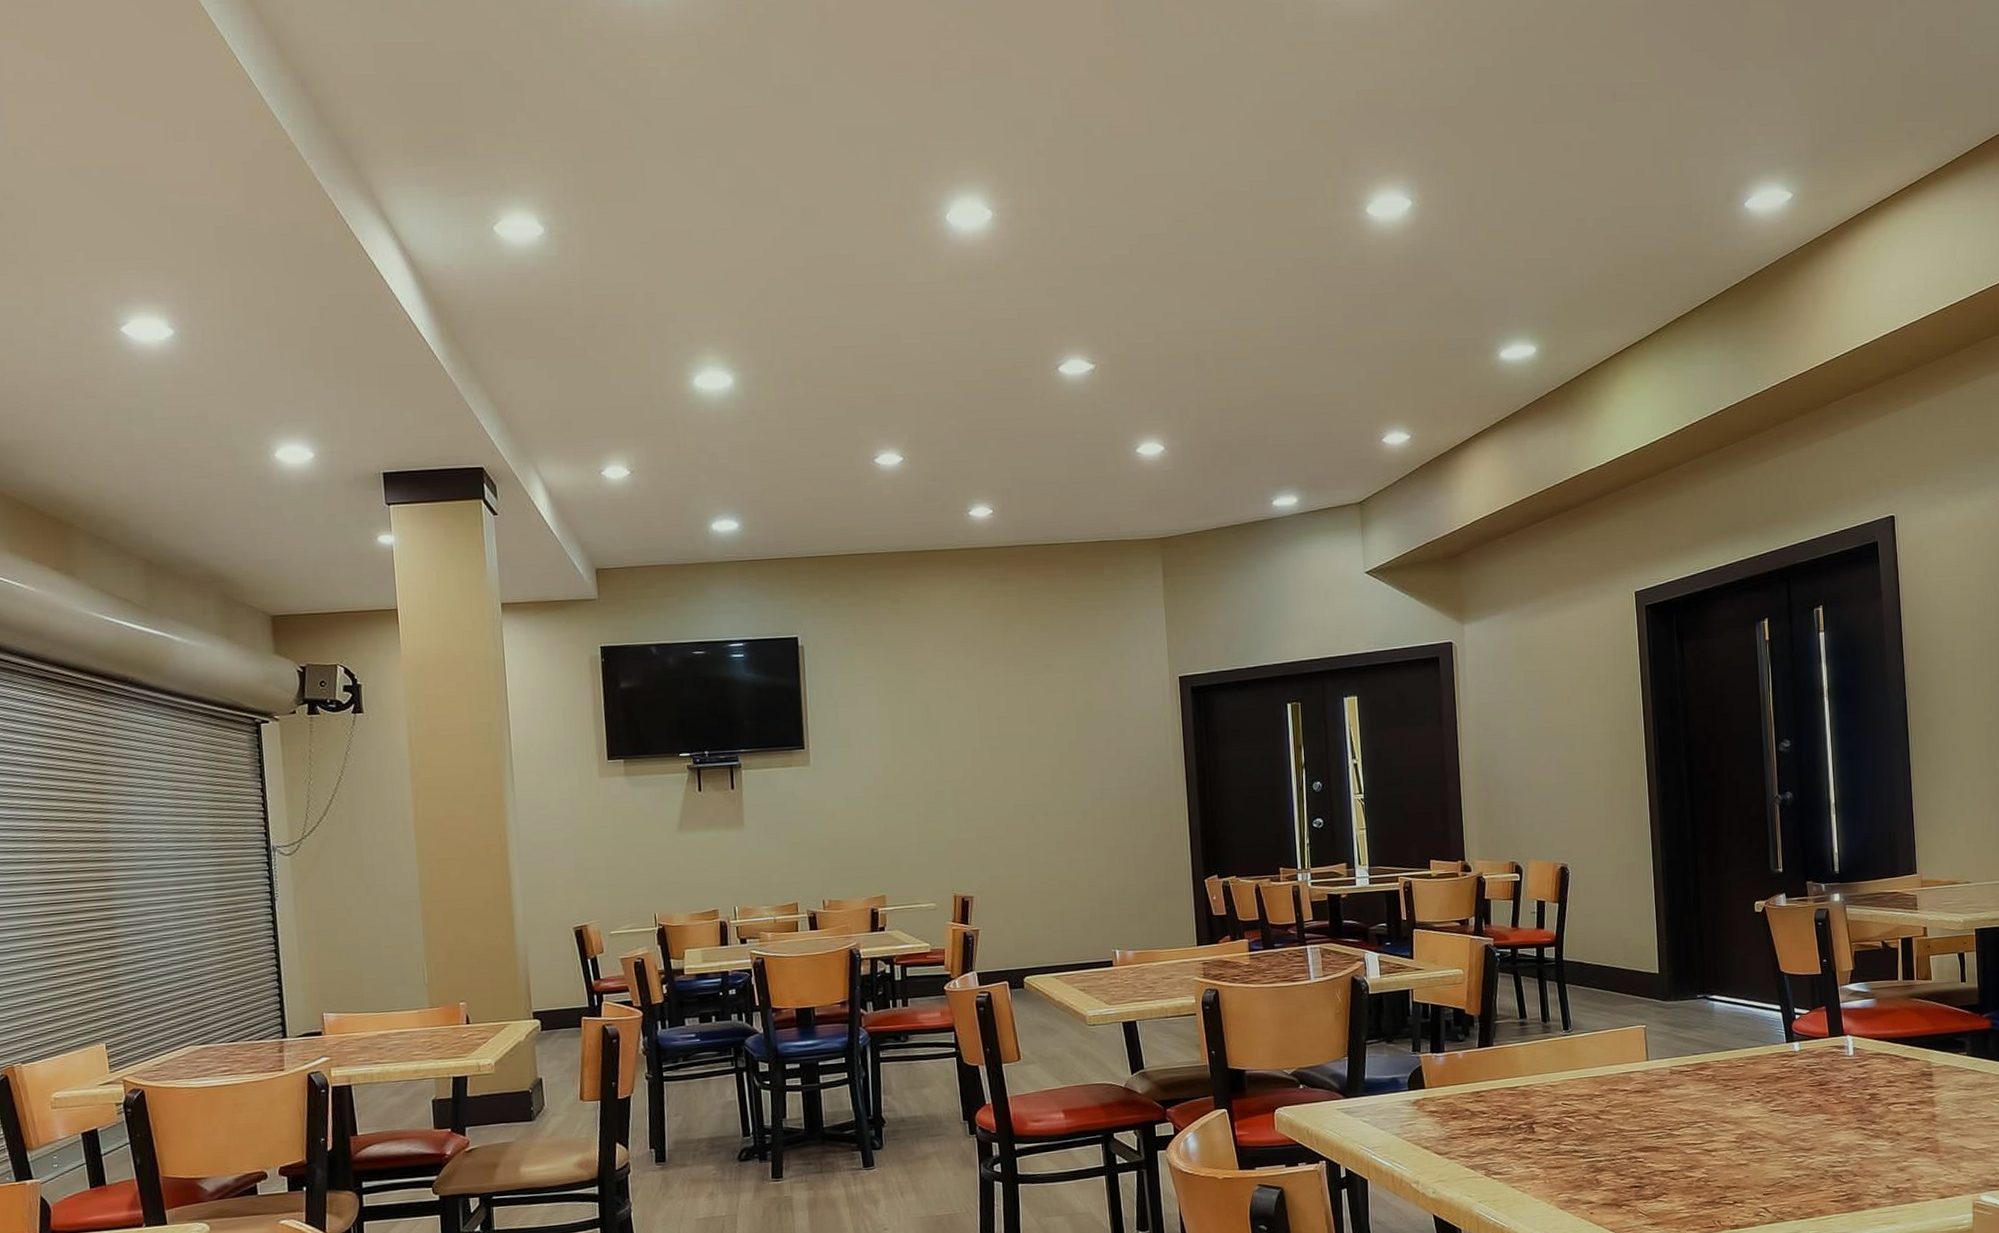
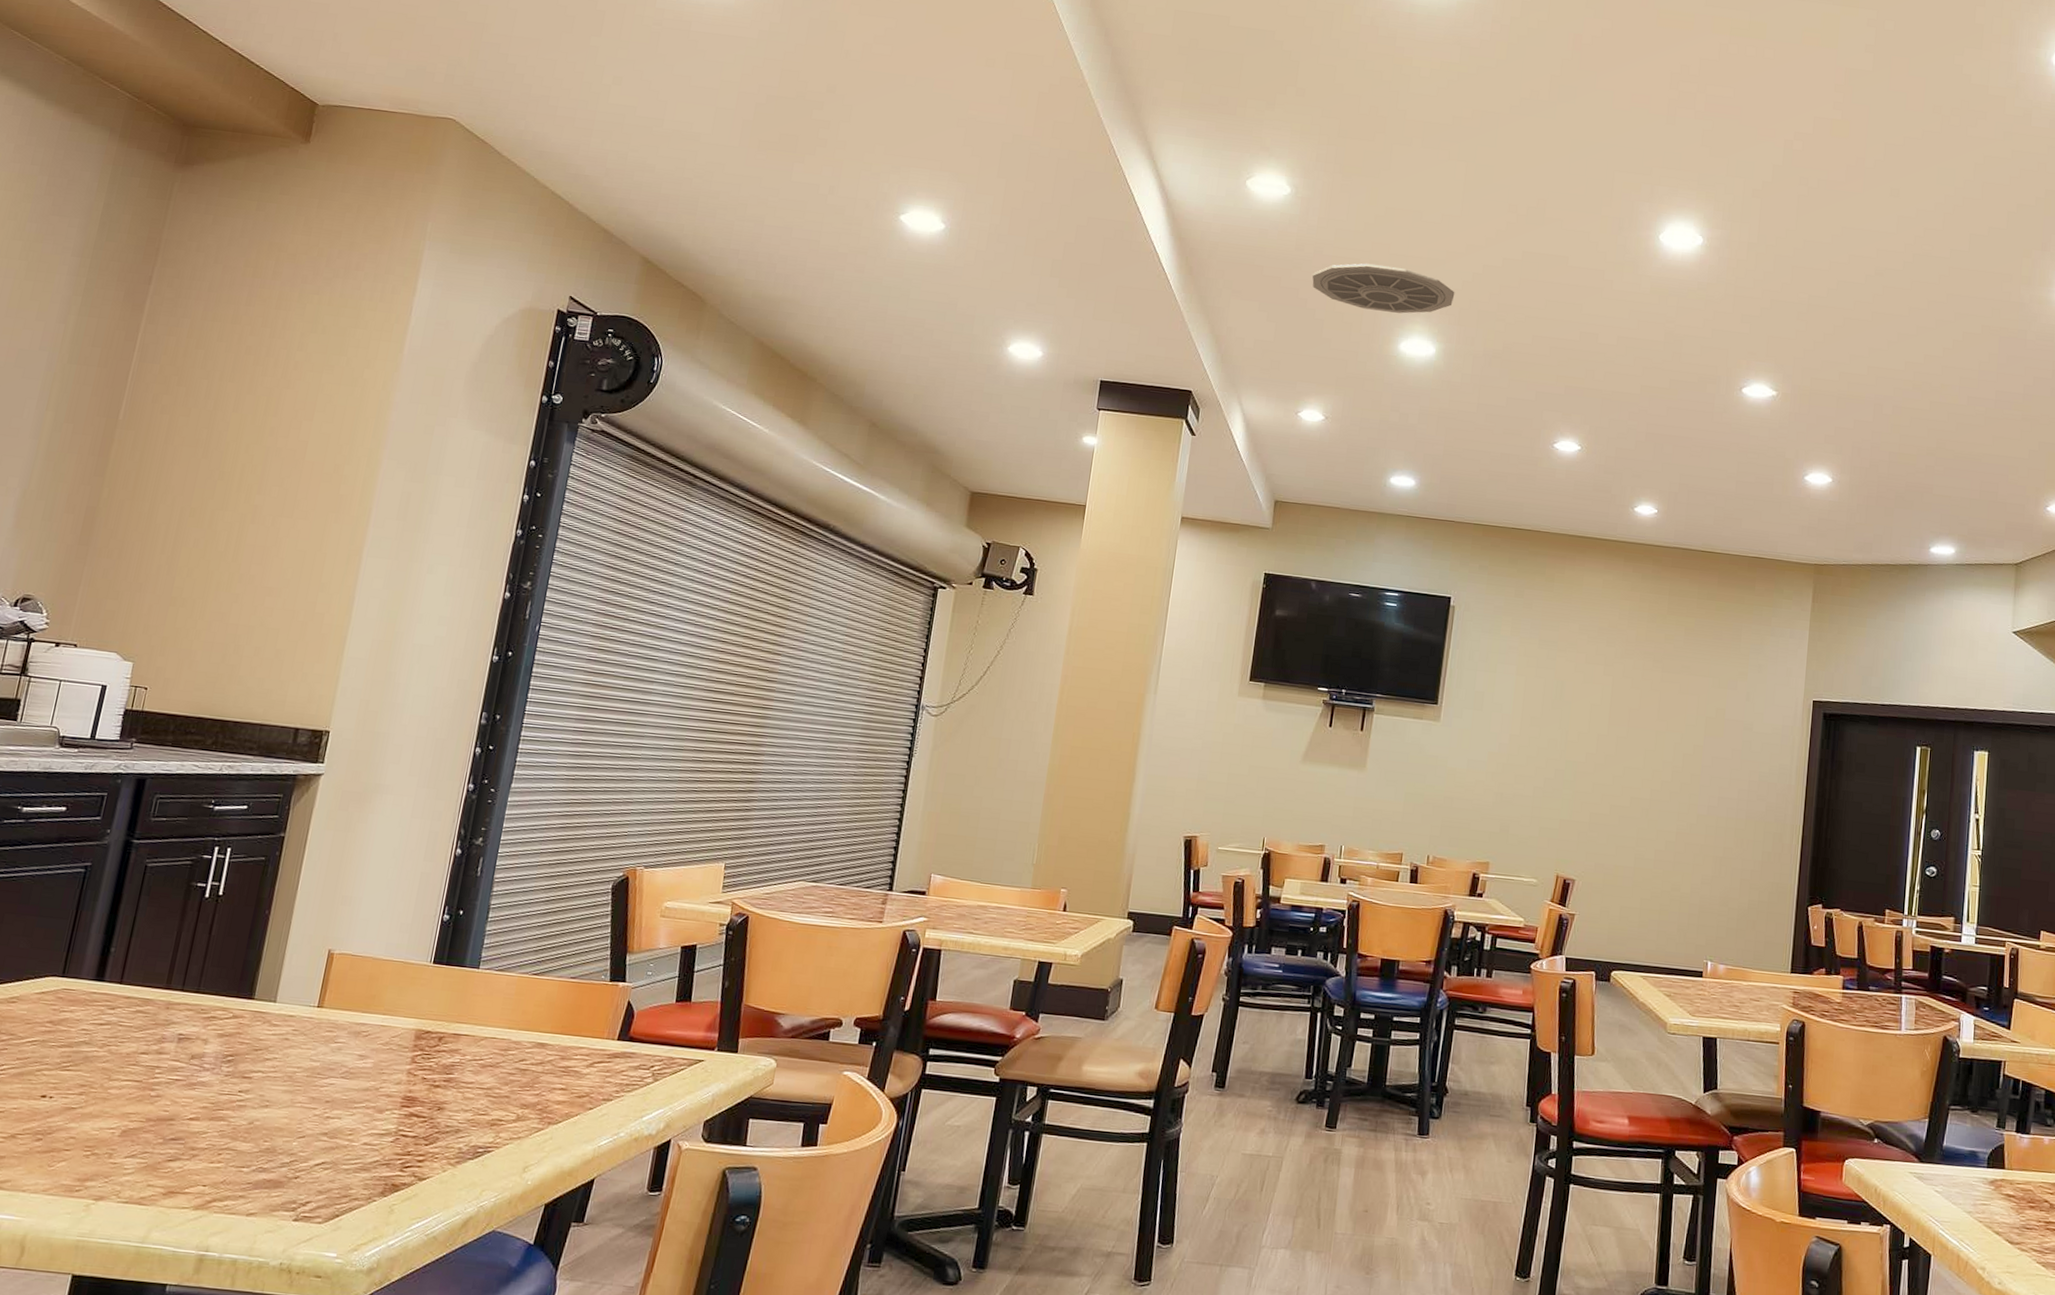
ceiling vent: none [587,296,742,348] -> present [1312,263,1455,314]

